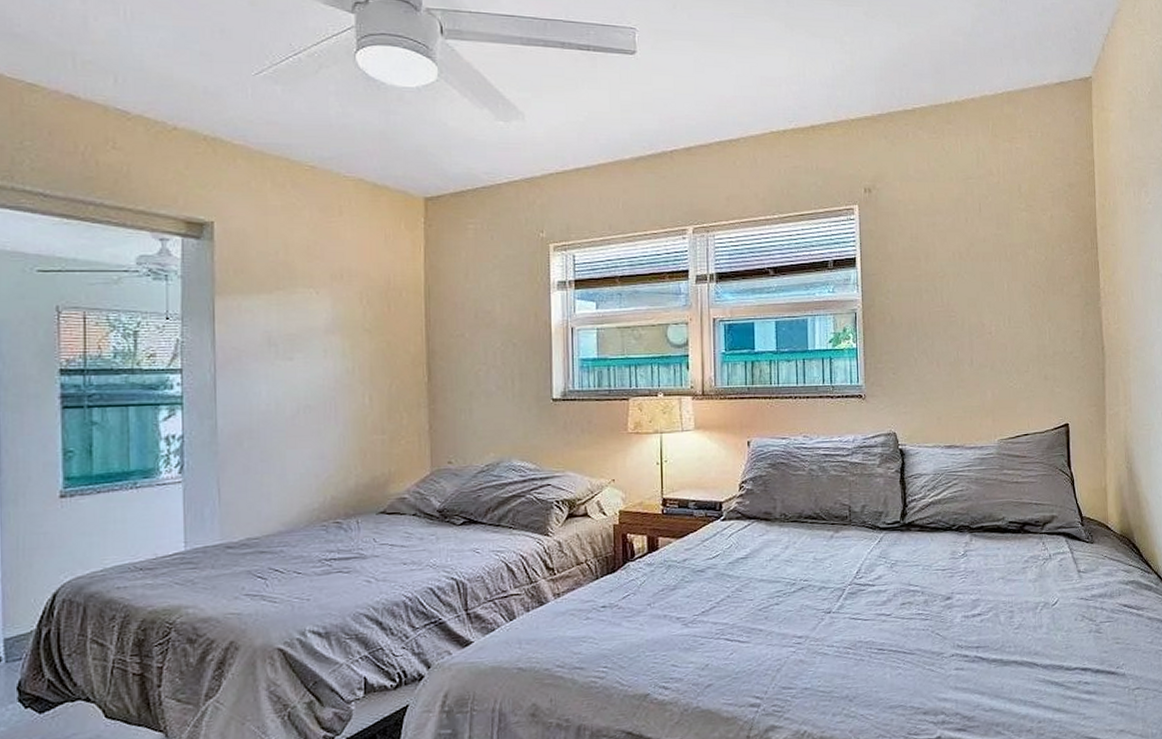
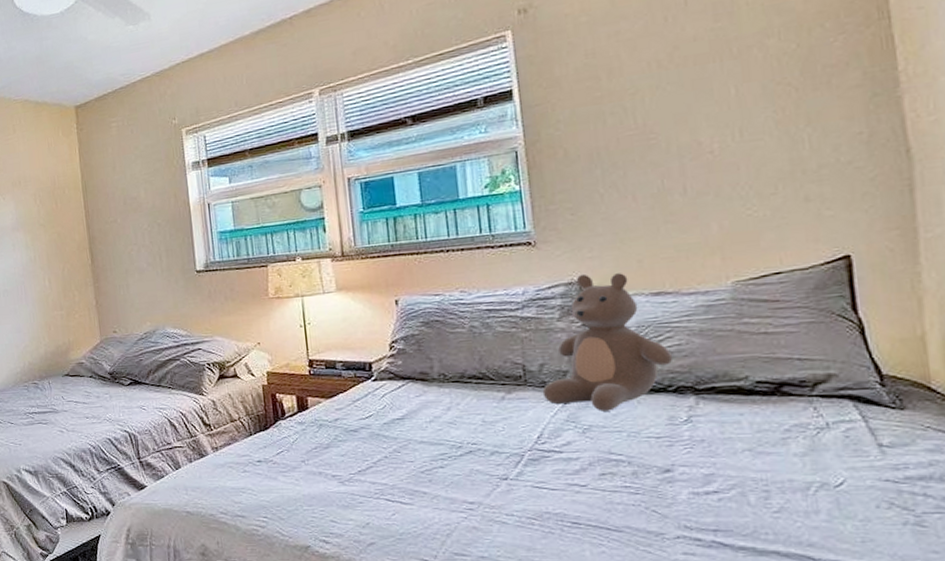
teddy bear: none [862,426,957,548] -> present [542,273,674,411]

